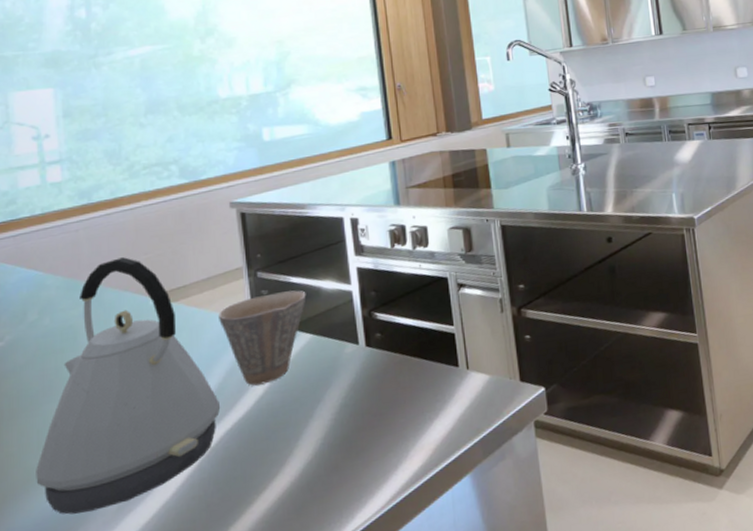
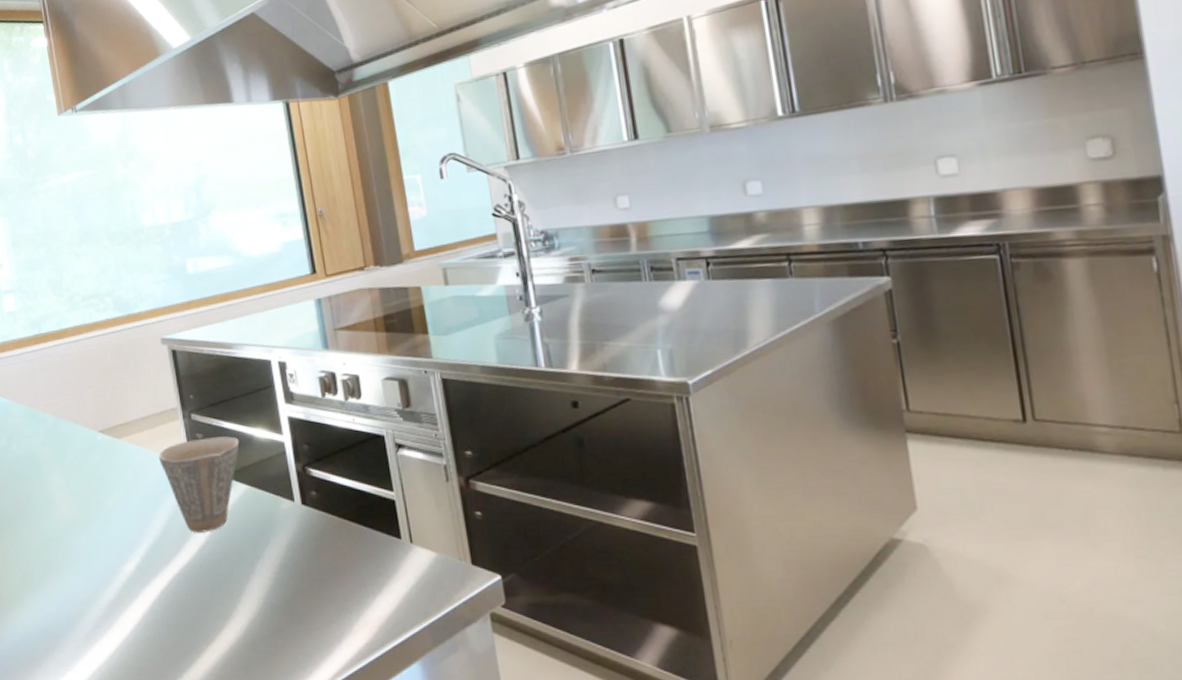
kettle: present [36,257,221,515] -> none [17,390,167,635]

